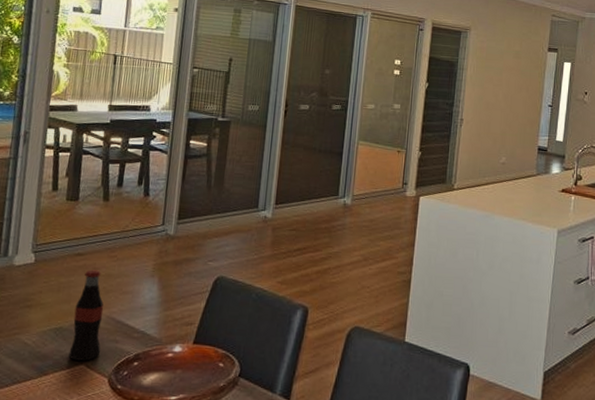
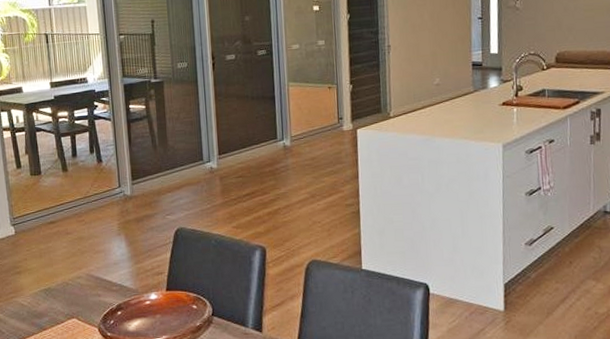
bottle: present [68,269,104,361] -> none [57,234,87,315]

